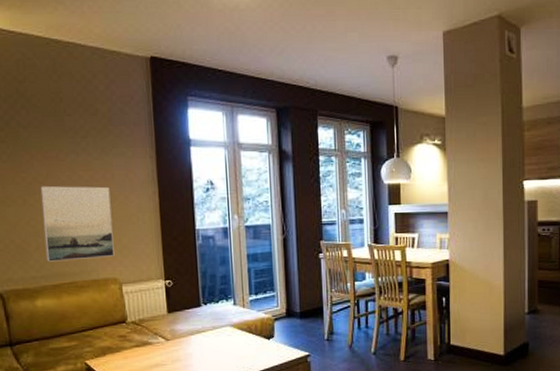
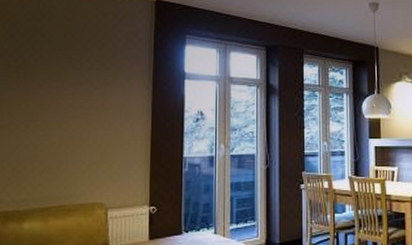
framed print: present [40,185,115,262] -> none [39,112,106,185]

